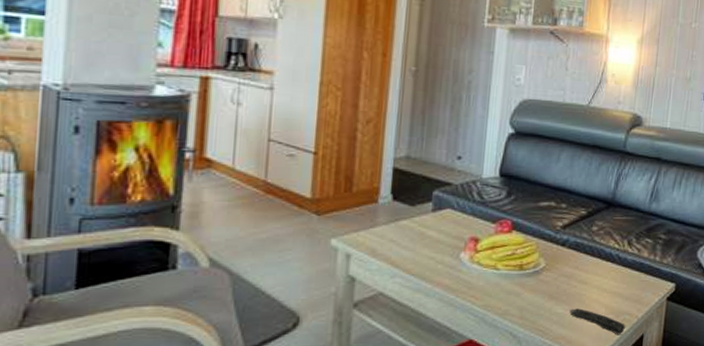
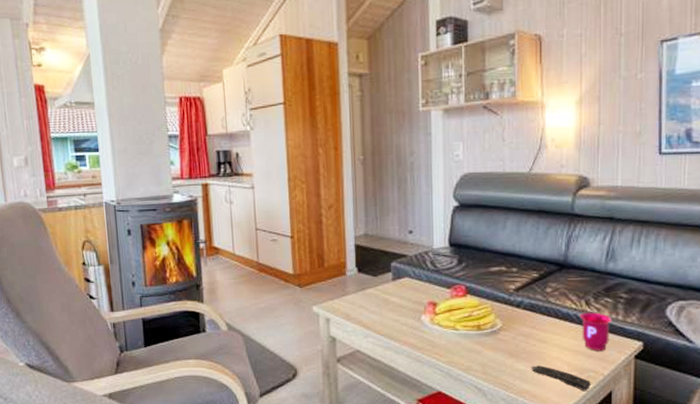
mug: none [621,252,651,293] -> present [579,312,612,351]

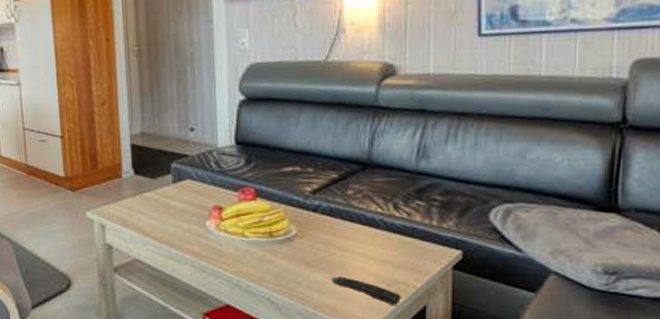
mug: present [579,312,612,351] -> none [386,216,425,261]

